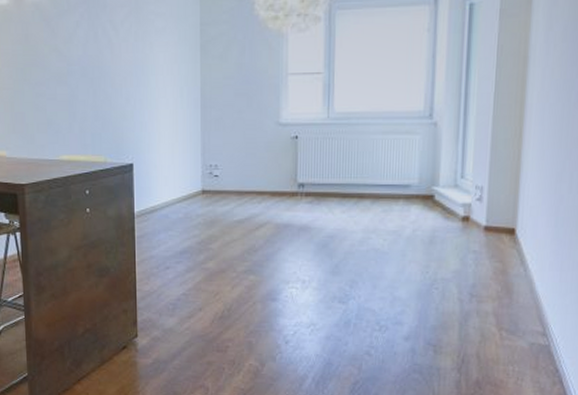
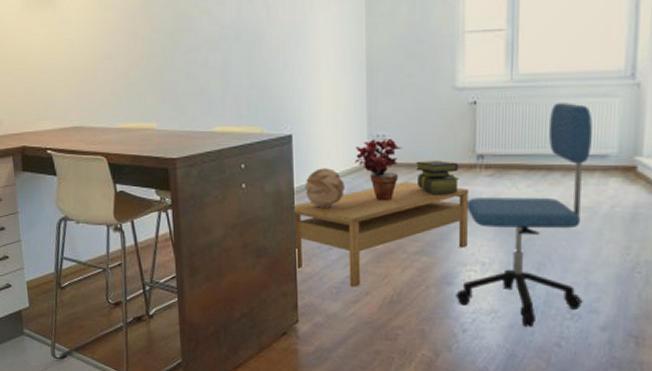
coffee table: none [132,208,292,303] -> present [292,182,470,287]
decorative ball: none [144,195,181,231] -> present [304,168,345,208]
potted plant: none [190,168,232,225] -> present [355,139,402,201]
stack of books: none [245,188,284,220] -> present [416,160,460,195]
office chair: none [279,139,397,338] -> present [456,103,593,327]

